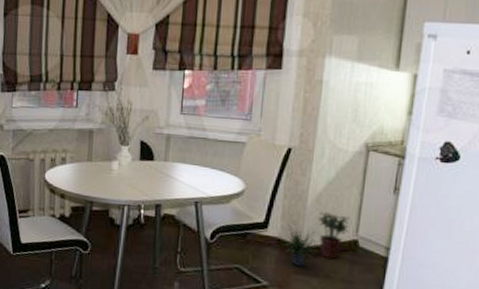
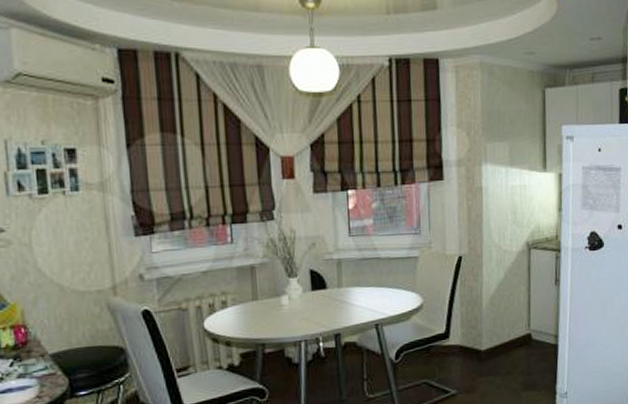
potted plant: present [277,224,324,267] -> none [459,329,502,370]
potted plant: present [318,212,350,260] -> none [494,312,522,357]

